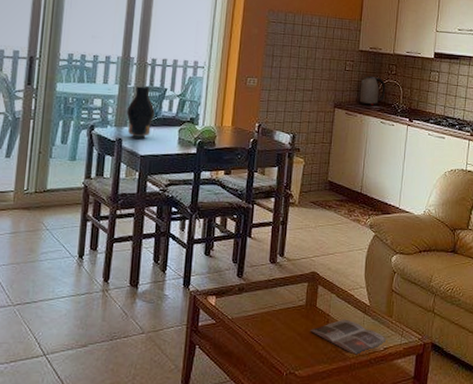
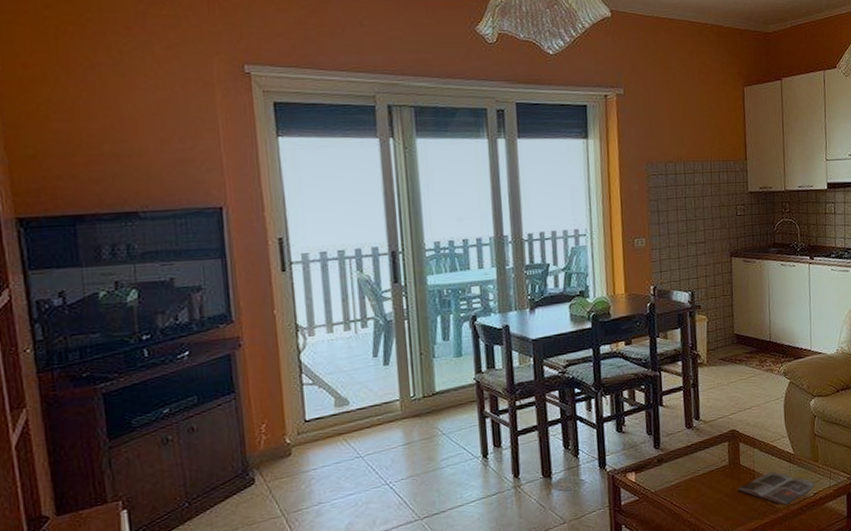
vase: present [126,86,155,140] -> none [508,265,540,324]
kettle: present [359,75,386,106] -> none [755,217,782,250]

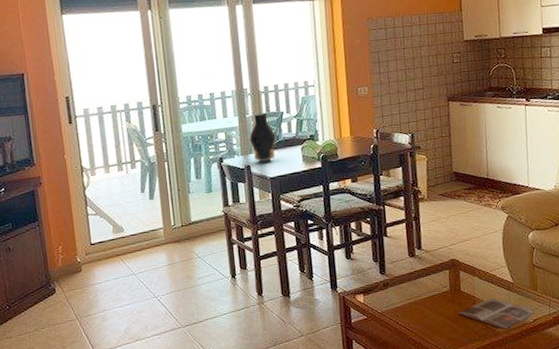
vase: none [508,265,540,324] -> present [249,113,276,164]

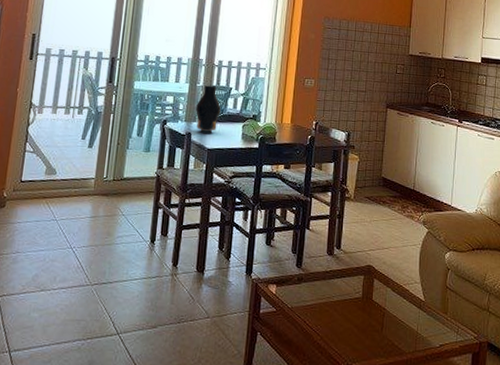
magazine: present [458,298,536,331] -> none [367,313,444,352]

